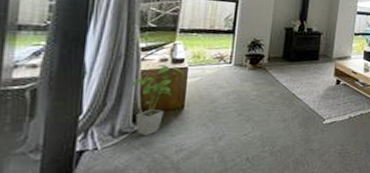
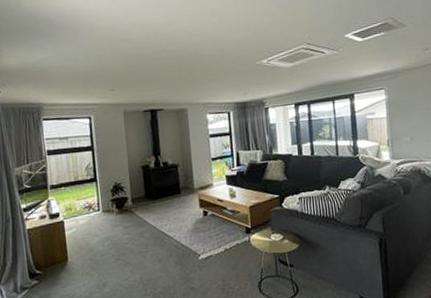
house plant: present [131,65,183,135] -> none [22,221,61,289]

